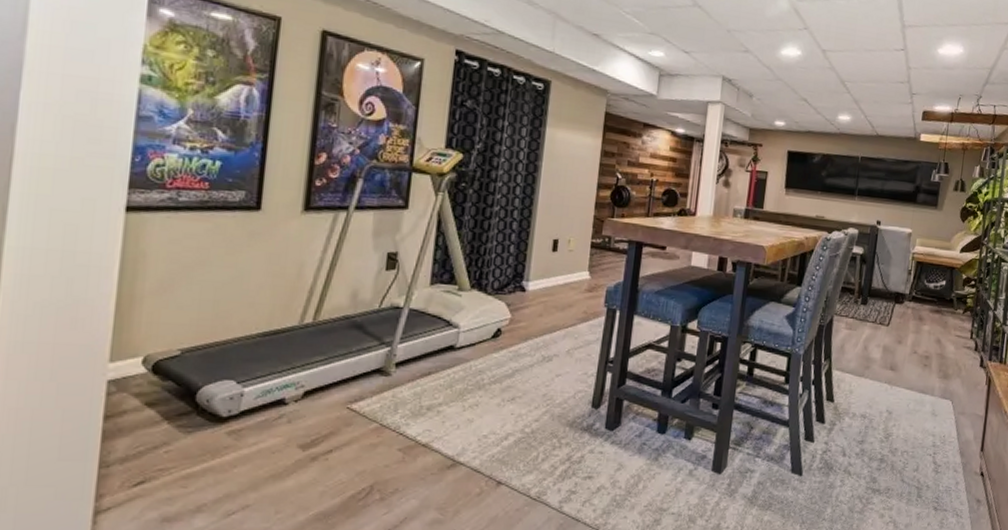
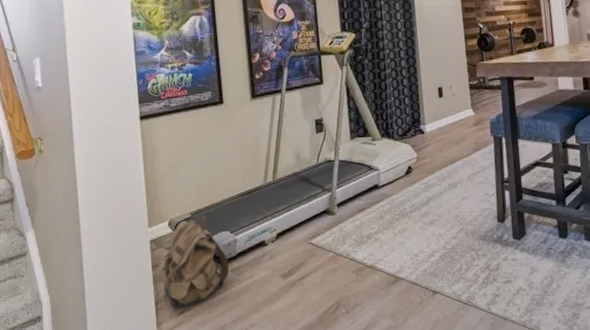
backpack: none [113,356,226,478] -> present [159,216,230,309]

